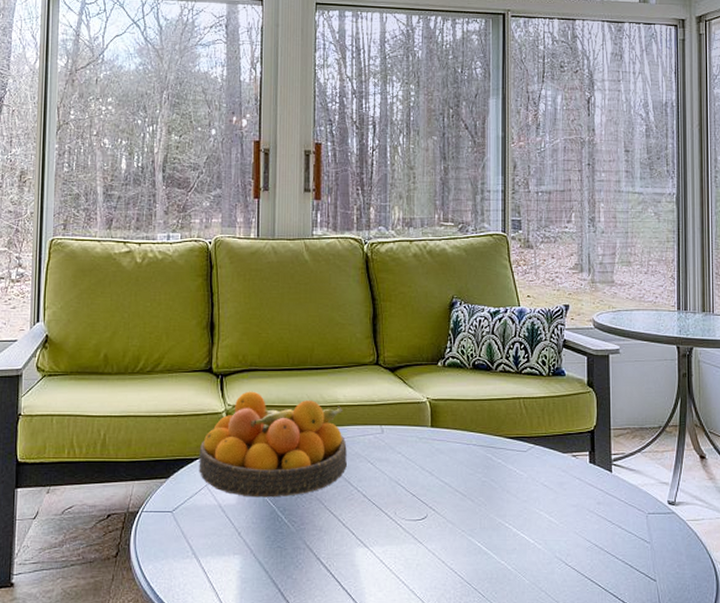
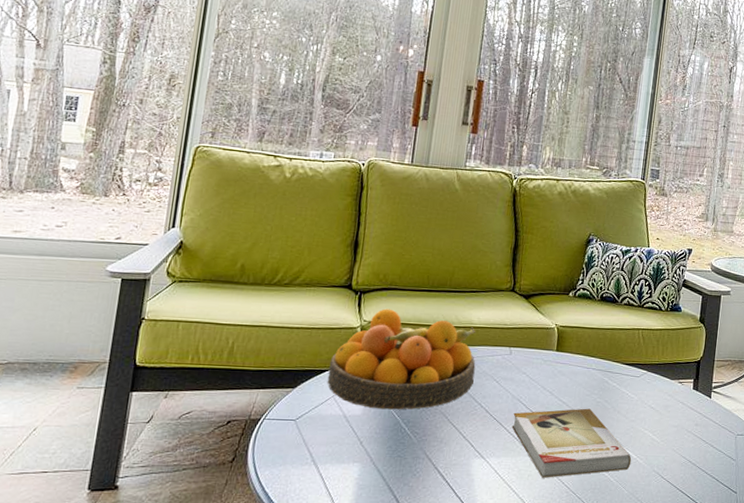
book: none [393,489,529,567] -> present [511,408,632,478]

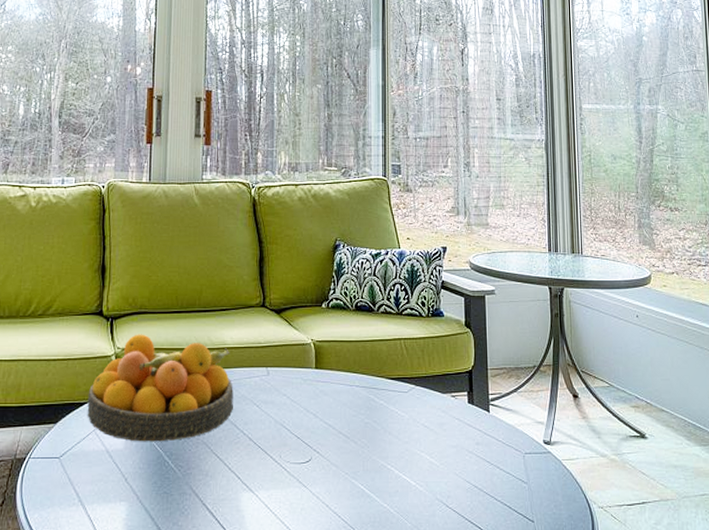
book: present [511,408,632,478] -> none [278,430,411,512]

